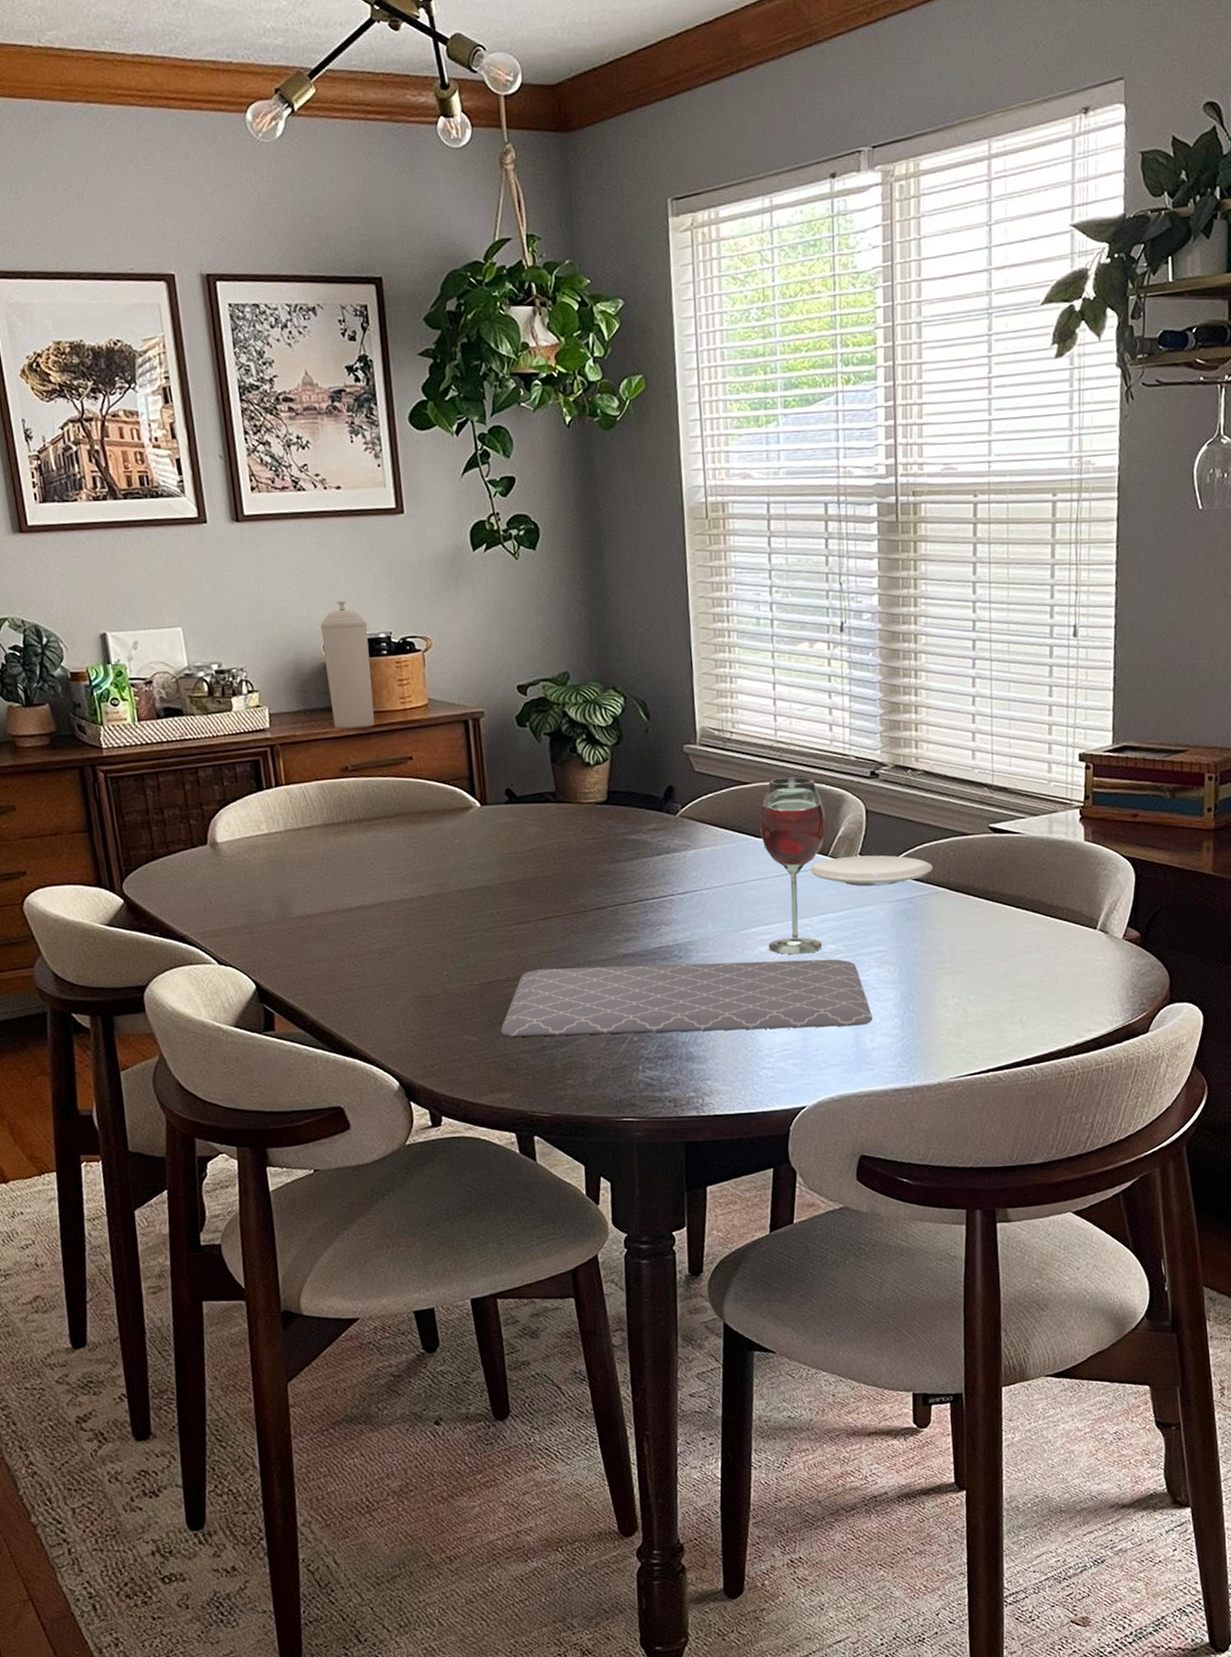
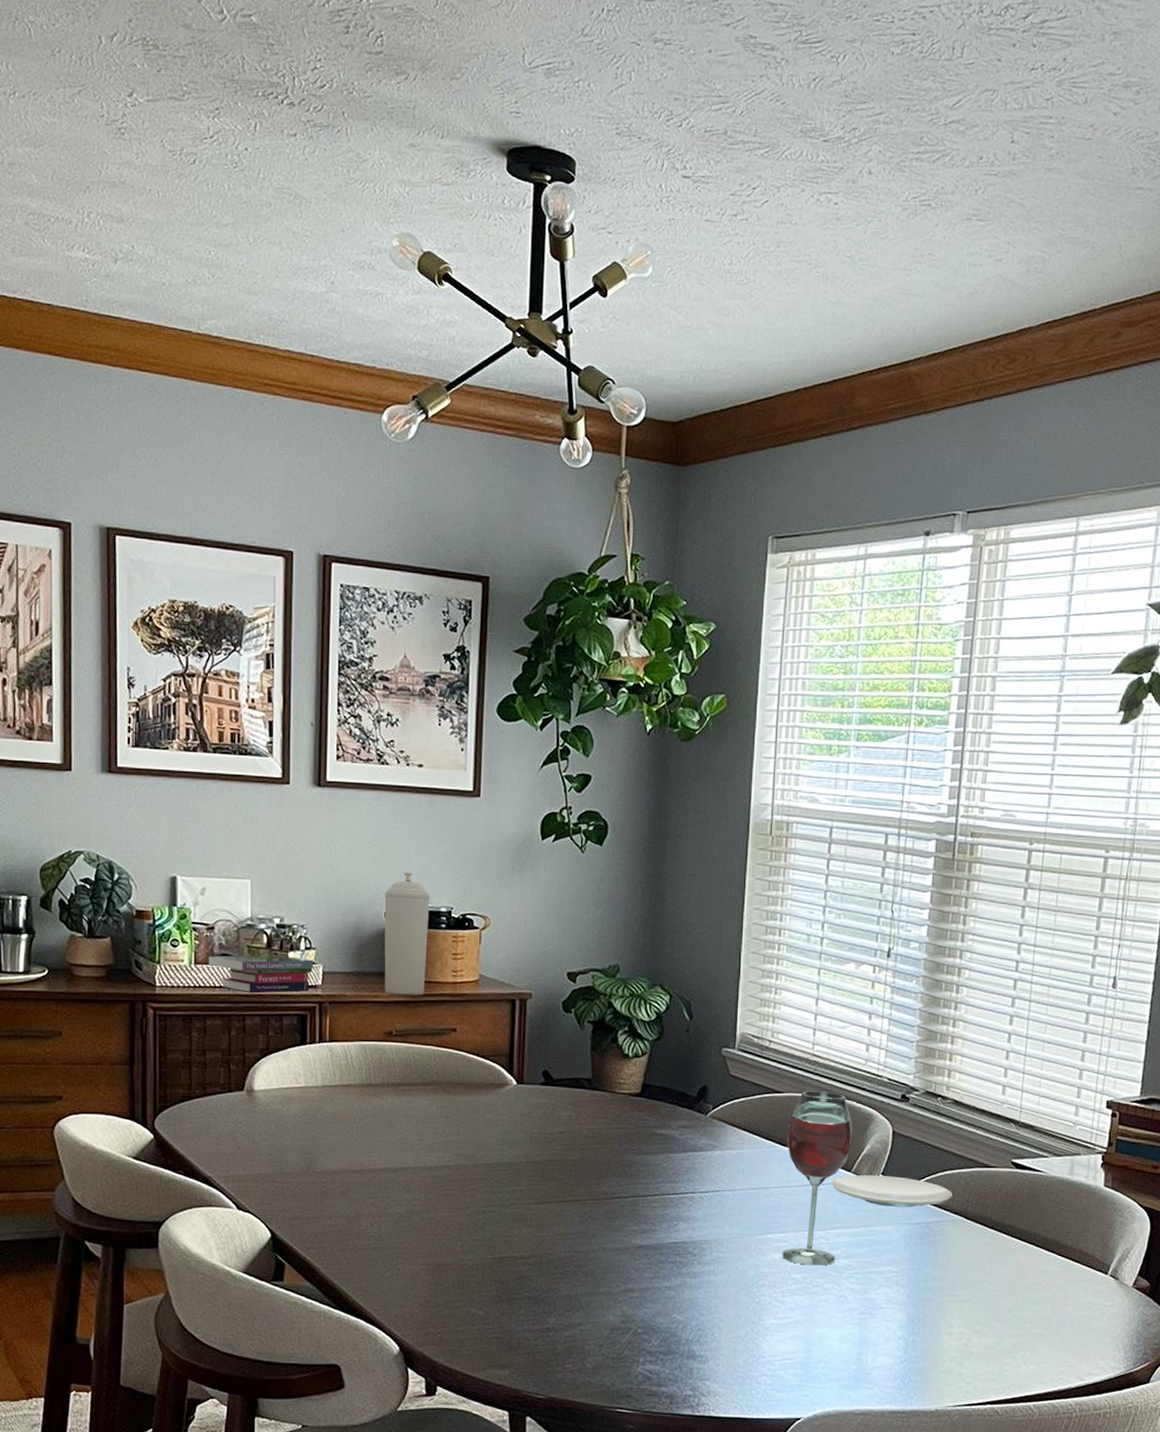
books: none [151,701,259,745] -> present [209,954,313,994]
placemat: present [500,959,873,1038] -> none [506,1251,877,1343]

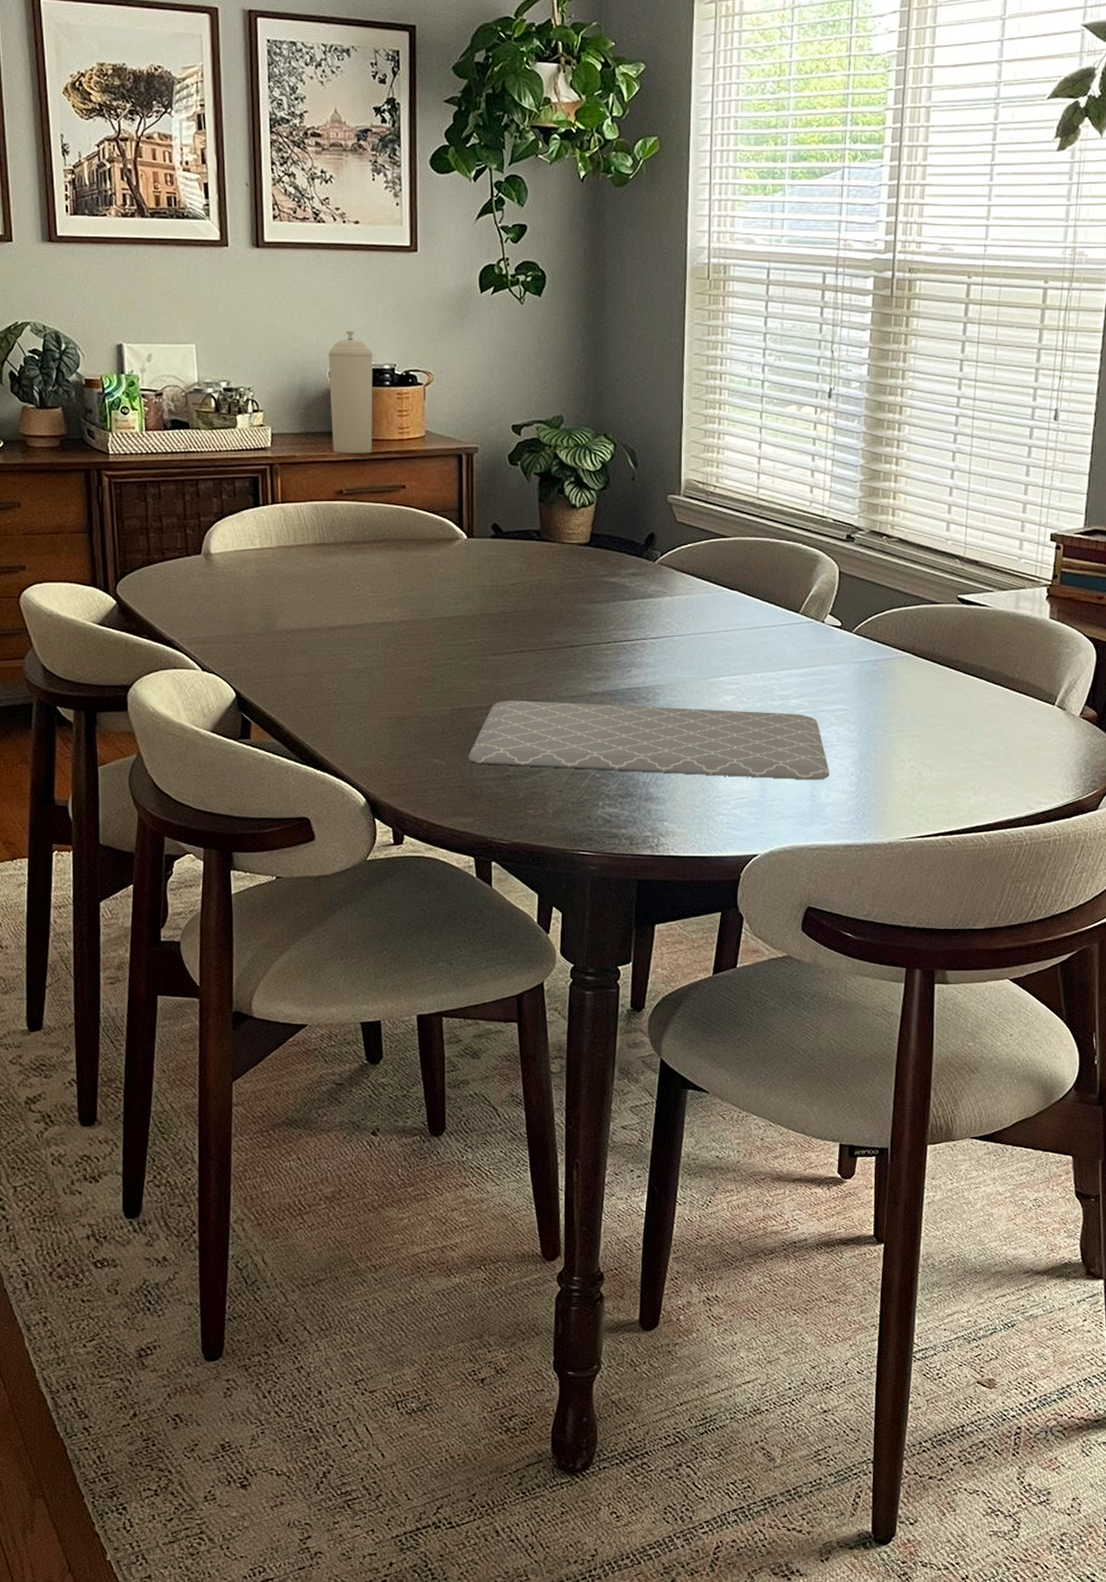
books: present [209,954,313,994] -> none [159,418,262,458]
placemat: none [506,1251,877,1343] -> present [467,700,829,780]
wineglass: present [782,1091,852,1266] -> none [734,535,799,706]
plate: present [831,1174,953,1207] -> none [780,615,901,646]

